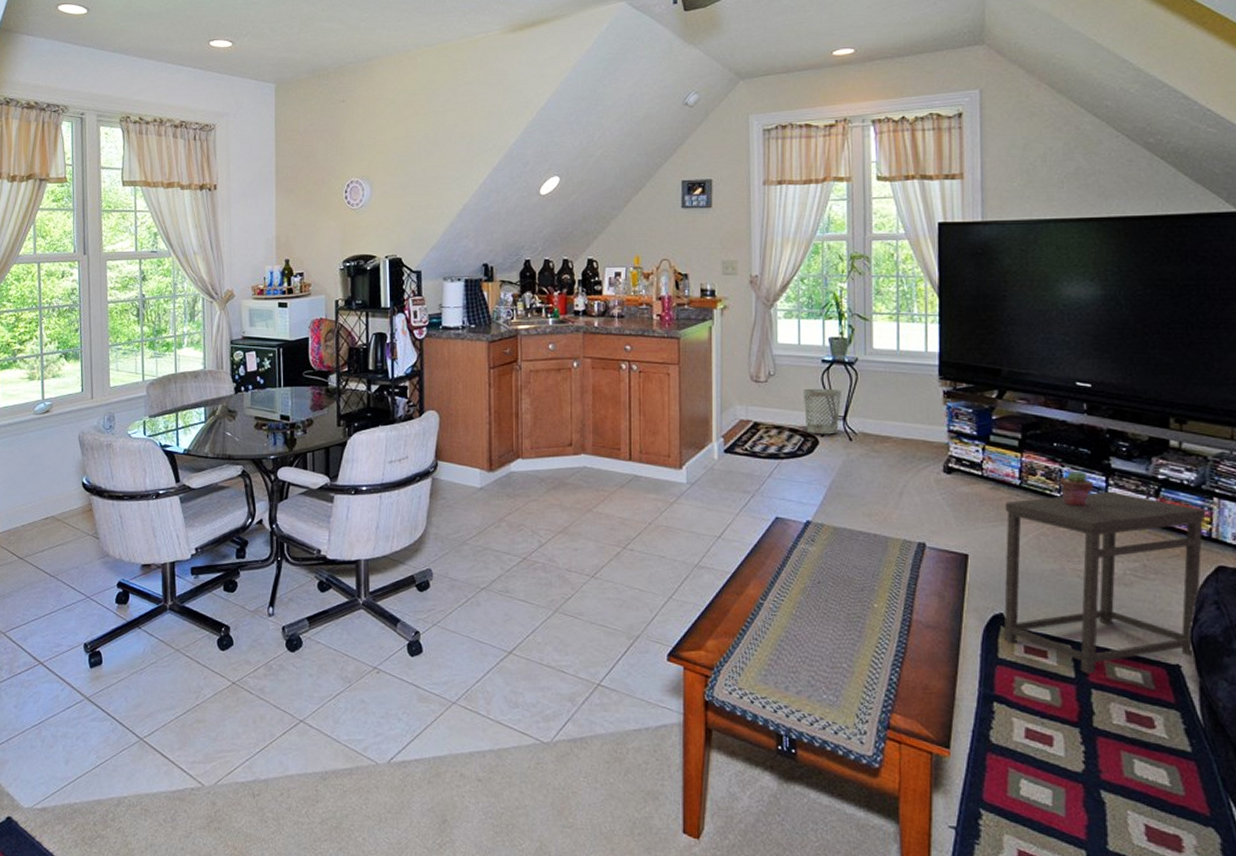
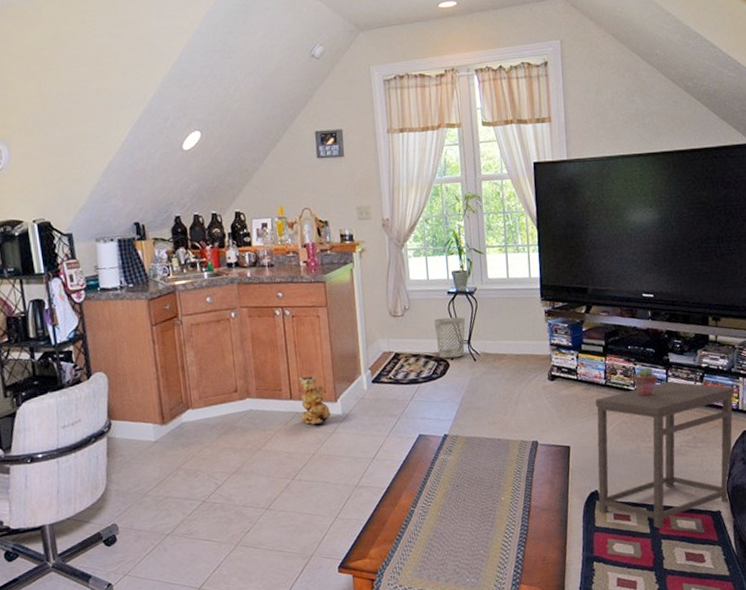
vase: none [640,438,674,492] -> present [299,376,331,425]

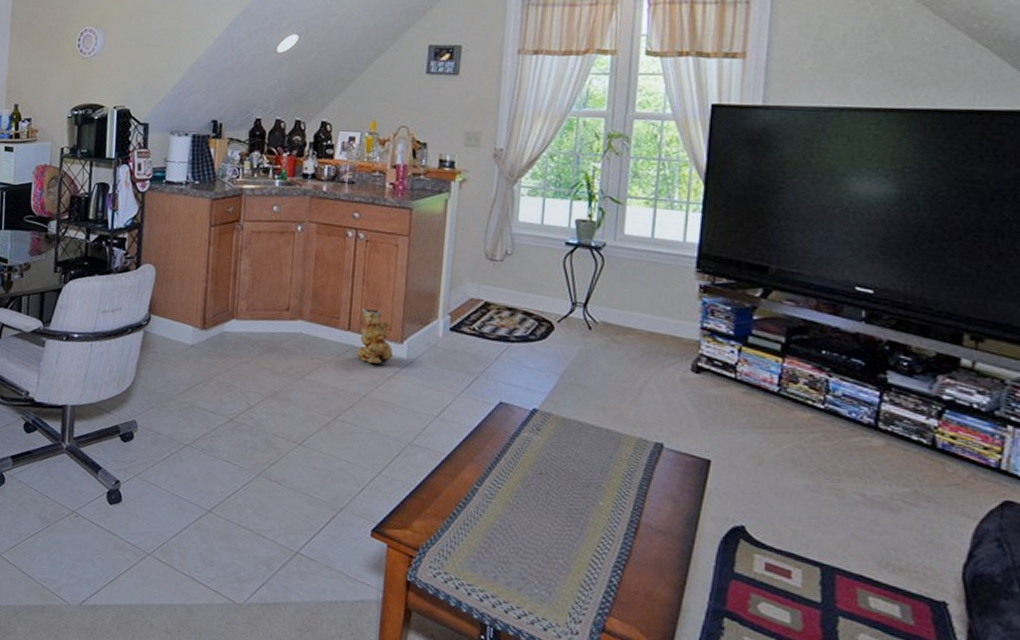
wastebasket: present [434,316,465,359] -> none [541,271,584,322]
side table: present [595,381,735,529] -> none [742,407,997,601]
potted succulent: present [633,367,658,397] -> none [824,382,864,421]

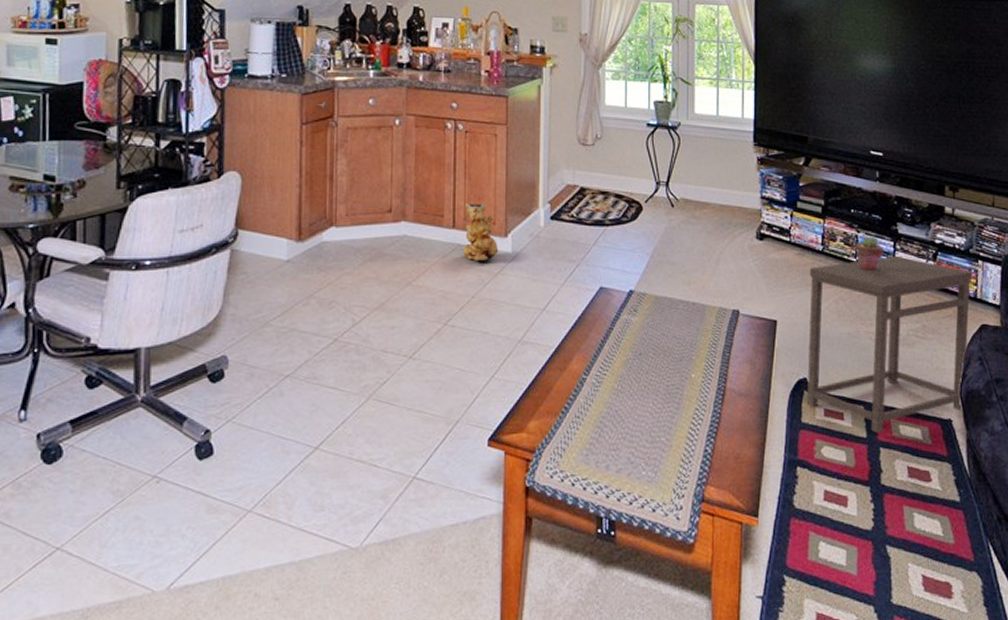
side table: none [742,407,997,601] -> present [807,255,973,433]
potted succulent: none [824,382,864,421] -> present [855,236,883,270]

